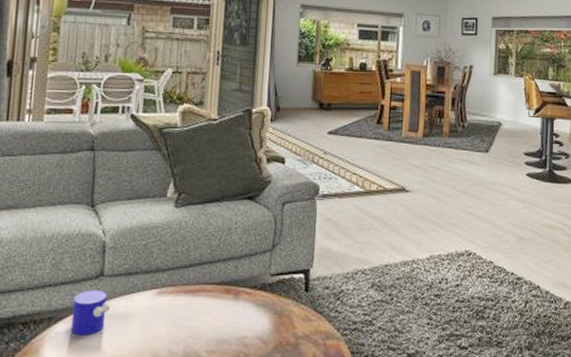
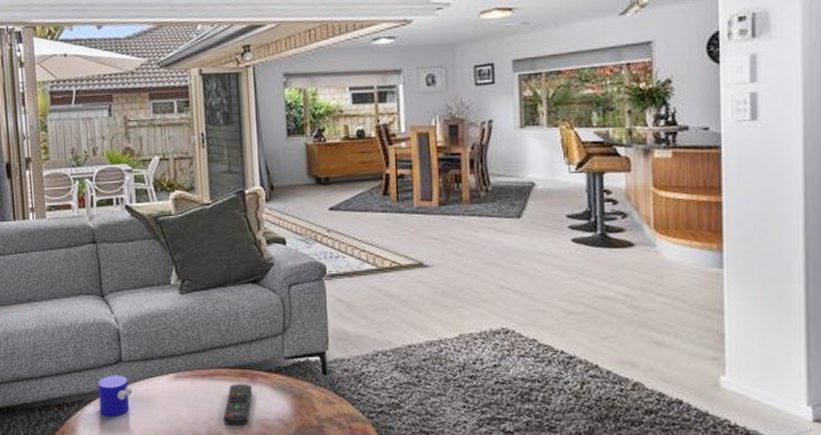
remote control: none [201,301,235,344] -> present [223,384,252,426]

